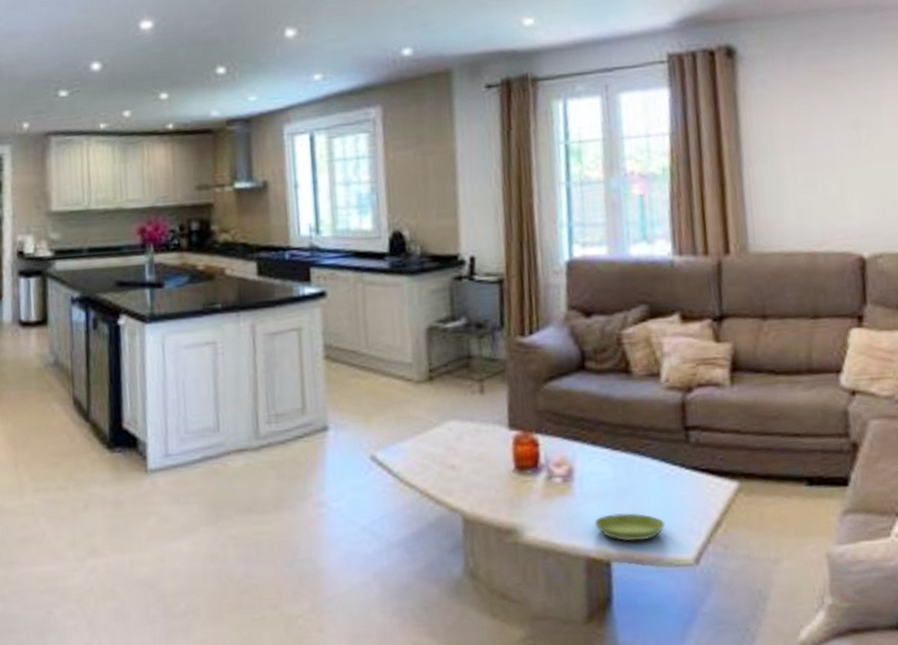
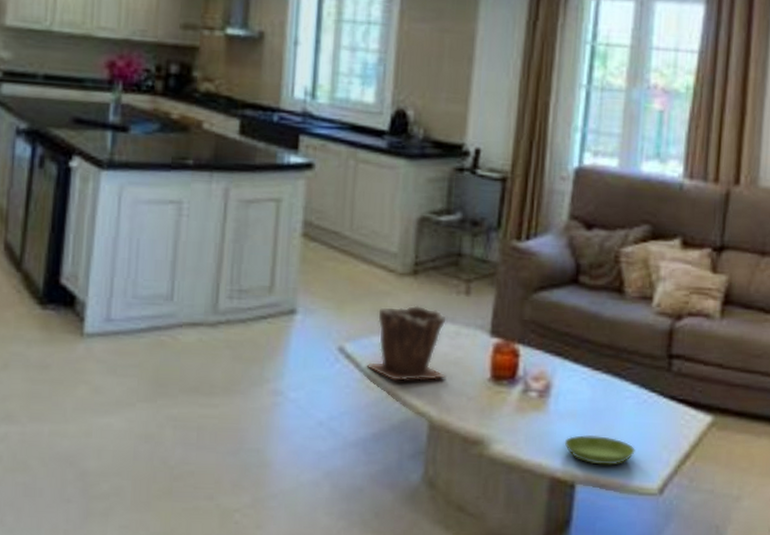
plant pot: none [398,409,473,482] -> present [366,305,447,381]

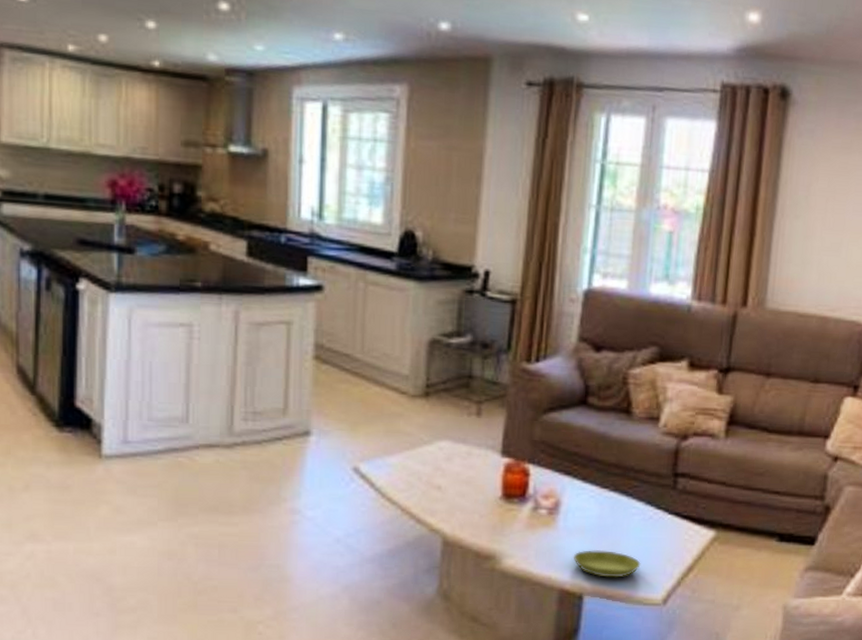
plant pot: present [366,305,447,381] -> none [381,426,459,500]

